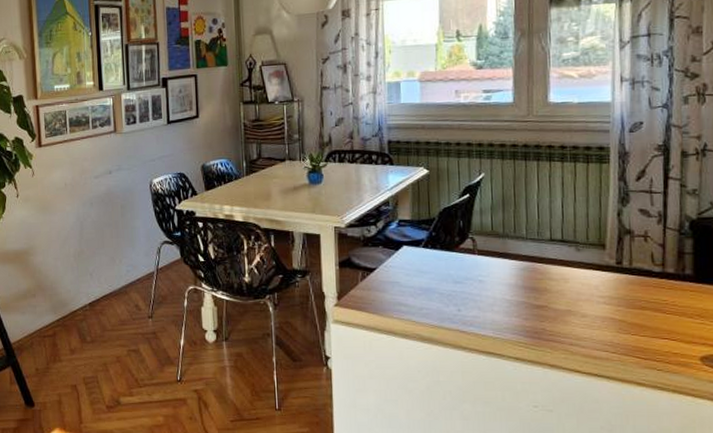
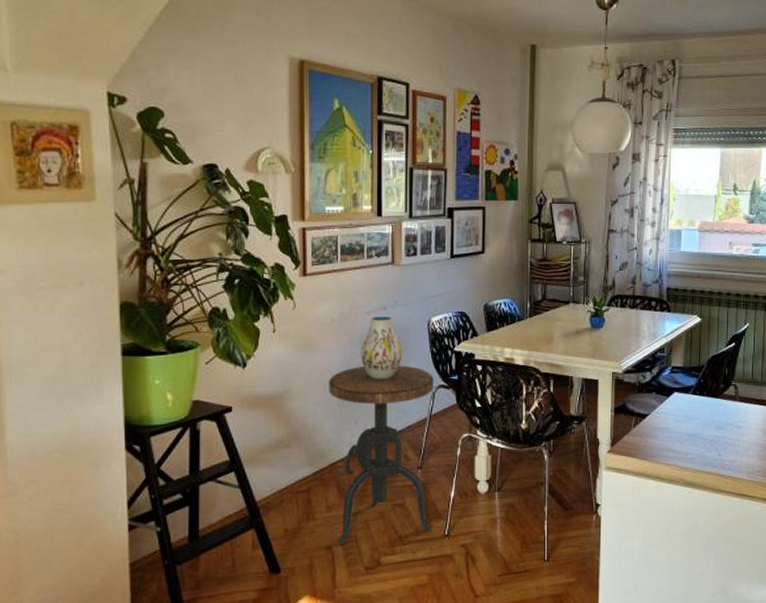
side table: none [65,223,166,384] -> present [329,365,434,544]
vase: none [91,179,129,237] -> present [360,316,403,379]

